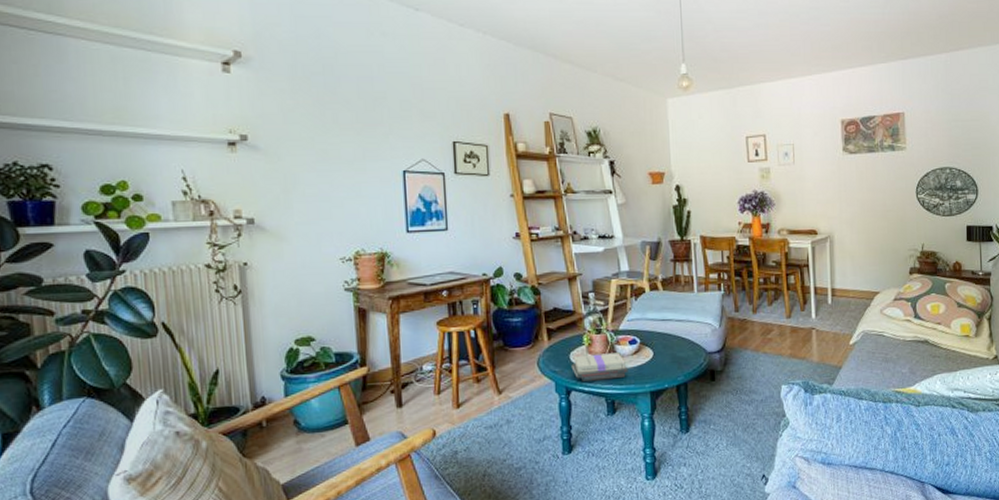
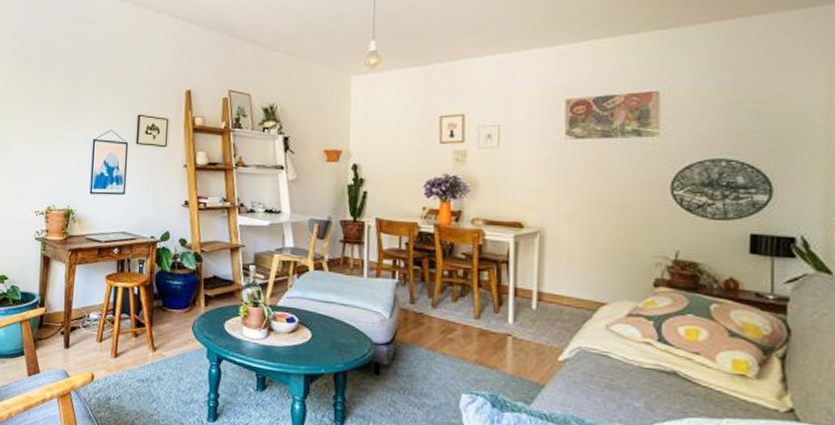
books: present [571,353,629,381] -> none [225,325,283,355]

